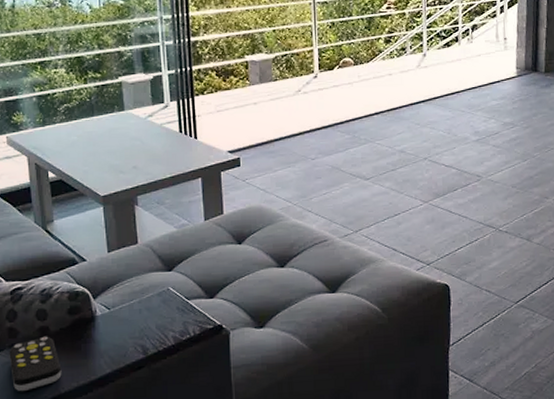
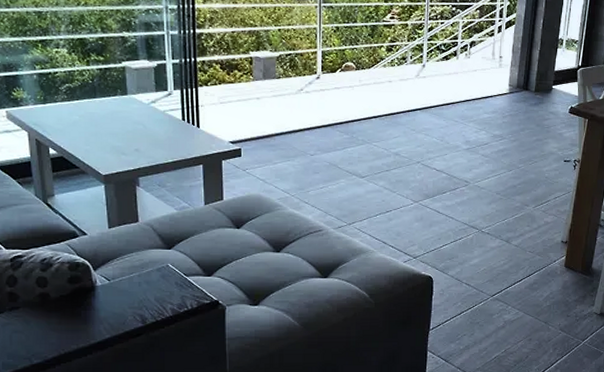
remote control: present [9,336,62,392] -> none [9,302,62,351]

